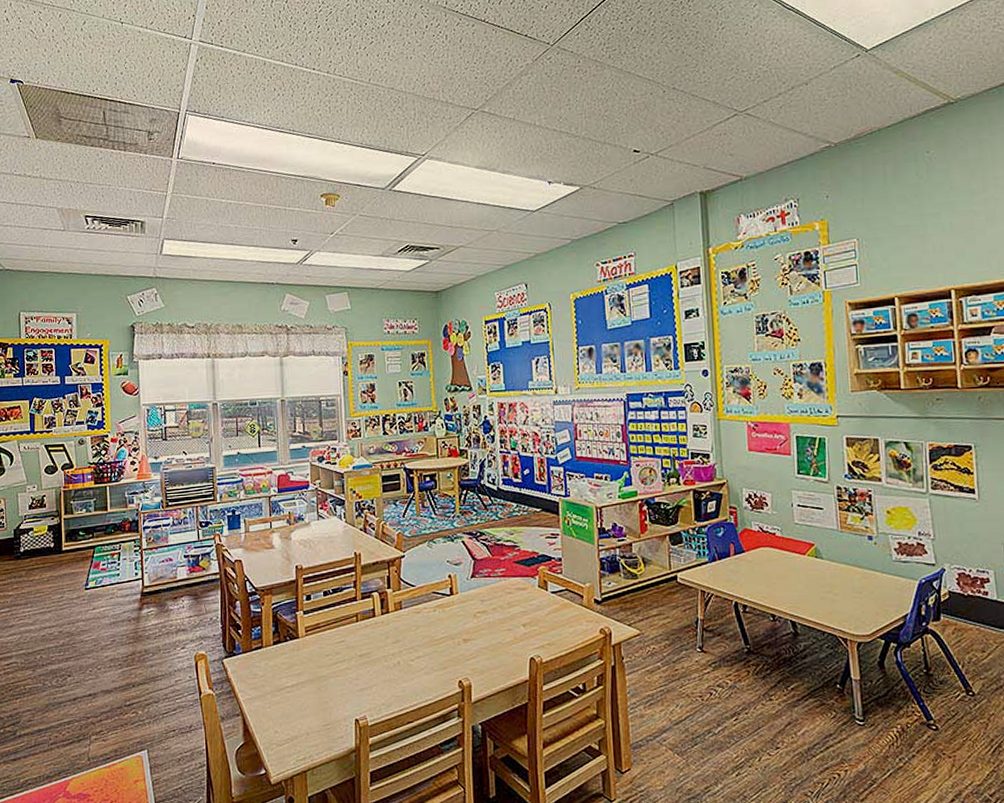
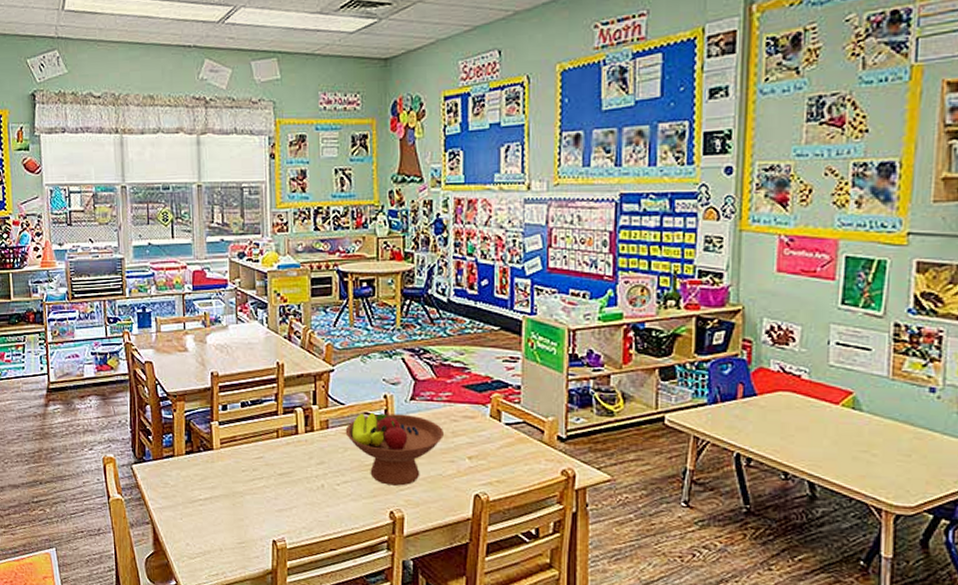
fruit bowl: none [416,591,501,657] -> present [345,412,443,486]

